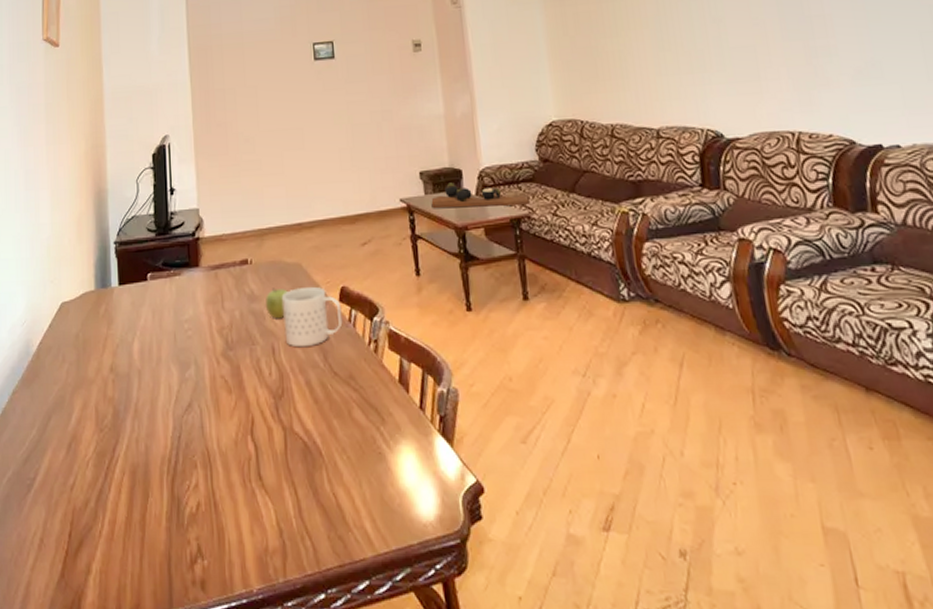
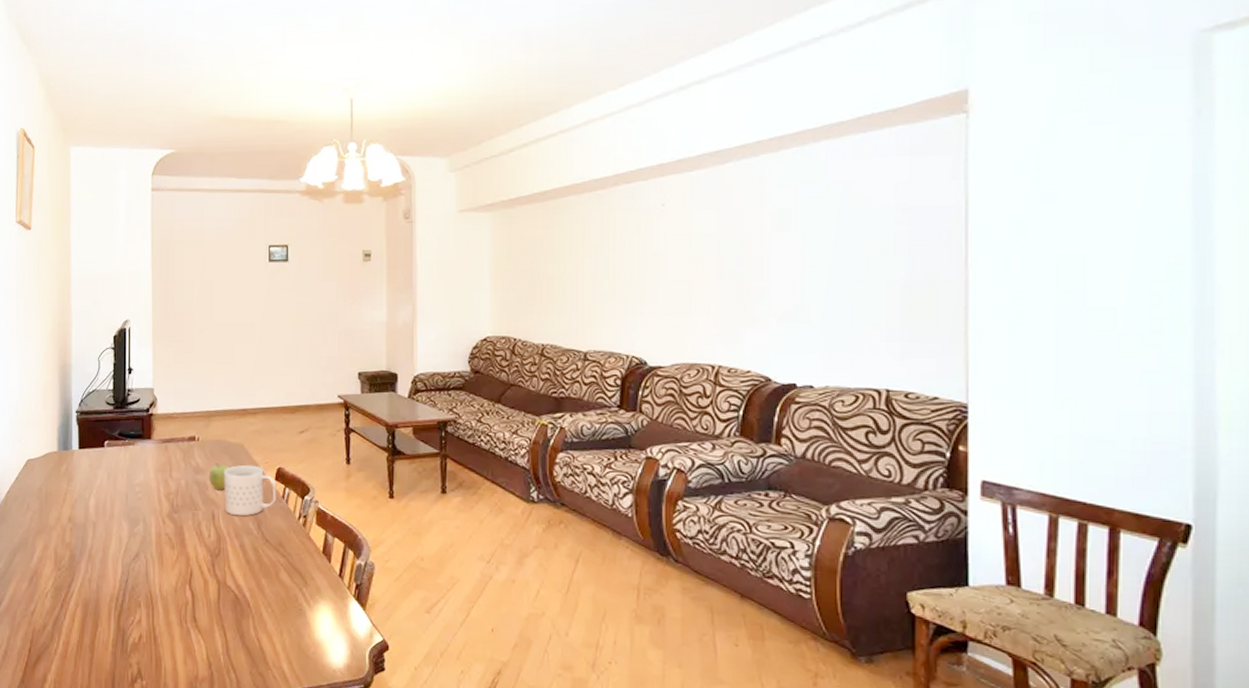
decorative tray: present [431,182,530,209] -> none [366,384,457,411]

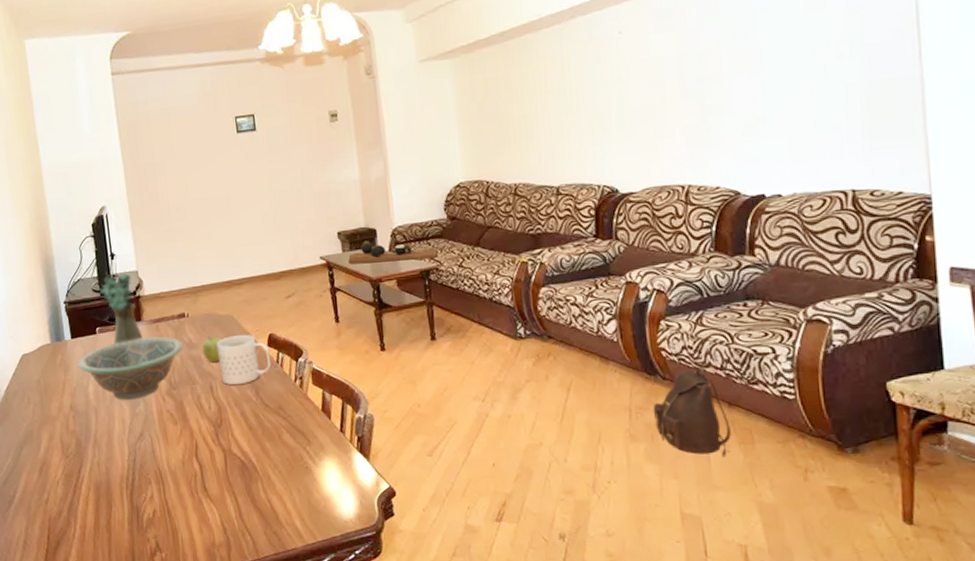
decorative bowl: none [82,456,190,518] -> present [77,336,183,400]
vase: none [112,385,150,460] -> present [99,271,143,344]
decorative tray: none [366,384,457,411] -> present [348,241,438,265]
backpack: none [662,554,741,650] -> present [652,367,731,456]

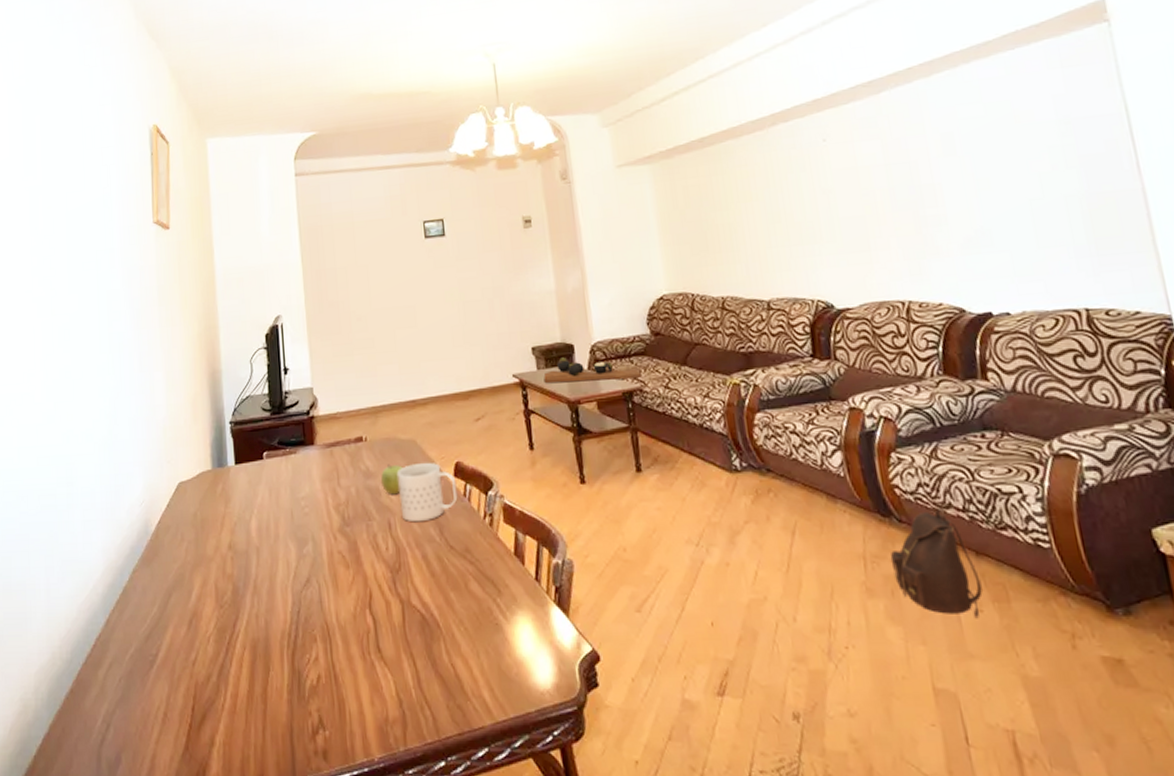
decorative bowl: present [77,336,183,400] -> none [240,463,359,538]
vase: present [99,271,143,344] -> none [269,387,315,471]

